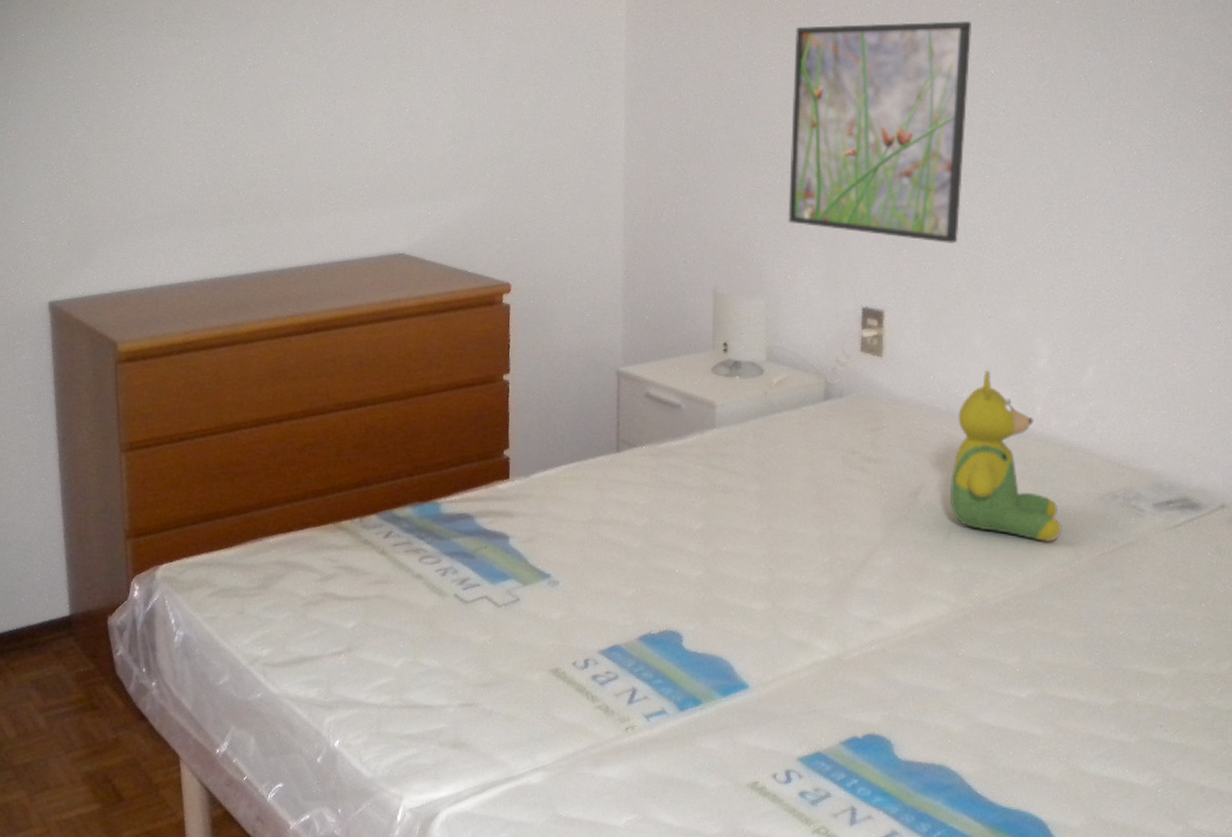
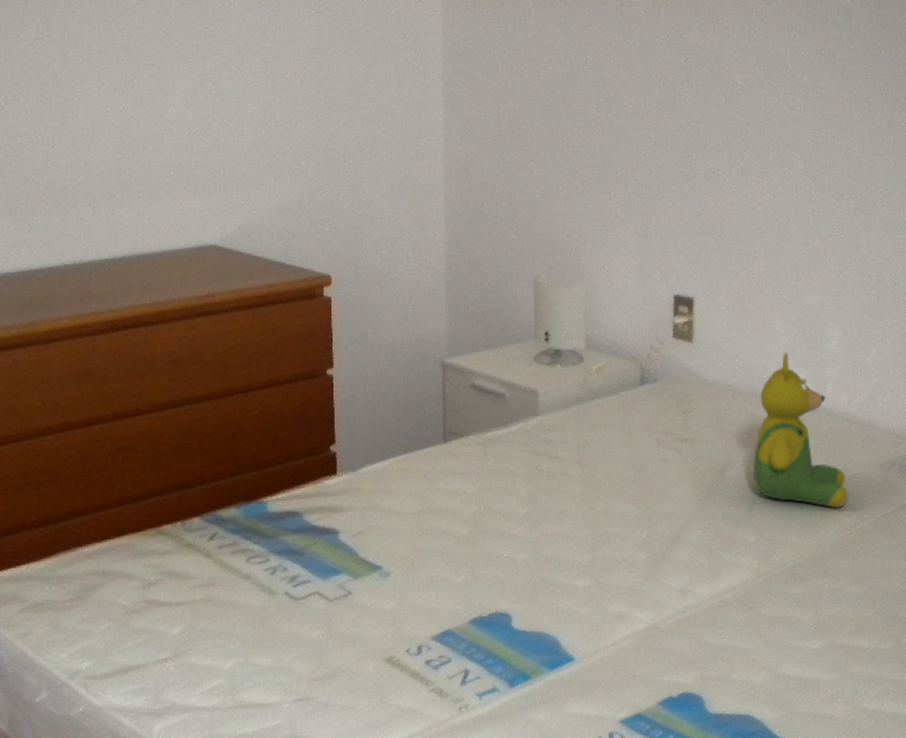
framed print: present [788,20,973,244] -> none [604,15,773,233]

